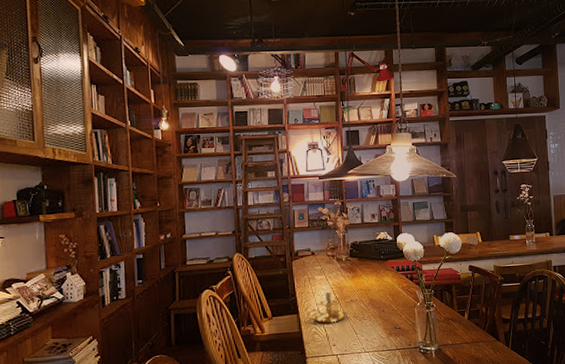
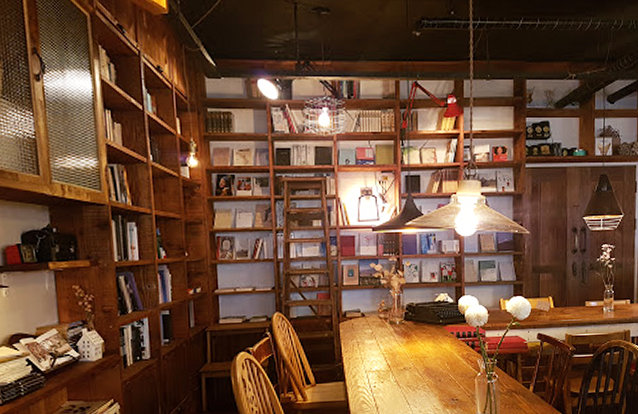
candle holder: present [306,283,347,324] -> none [353,348,400,393]

